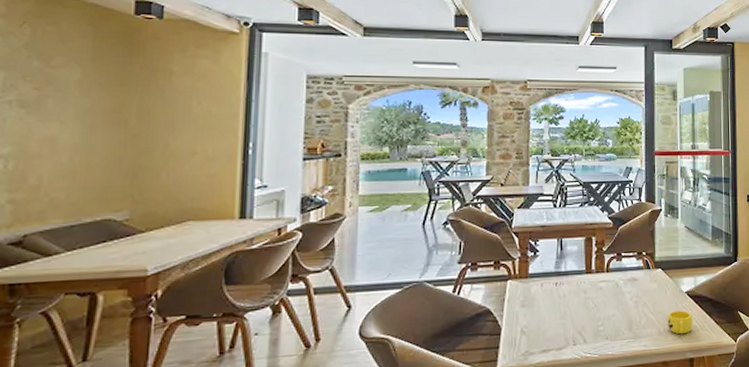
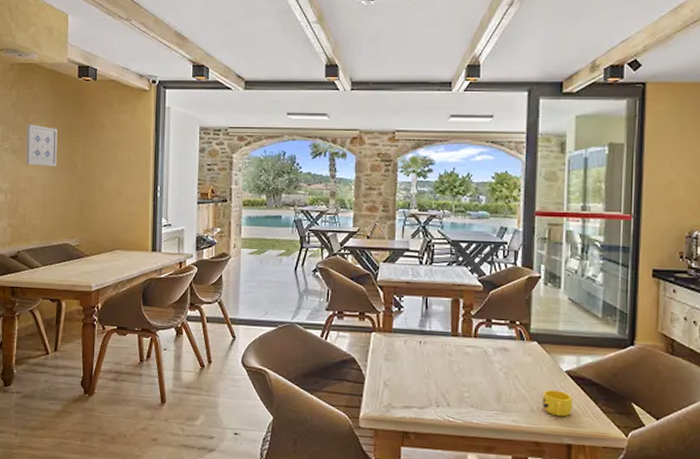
wall art: none [44,69,99,123] -> present [26,124,57,166]

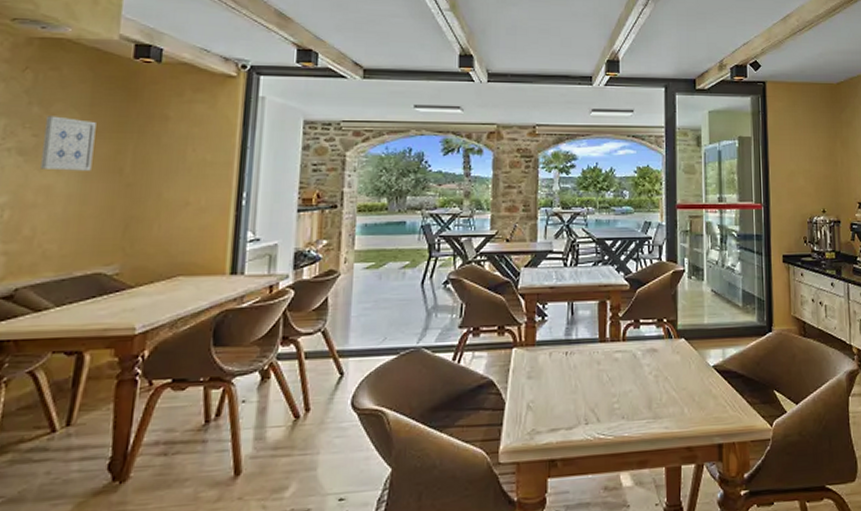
cup: present [541,390,573,417] -> none [691,387,721,416]

